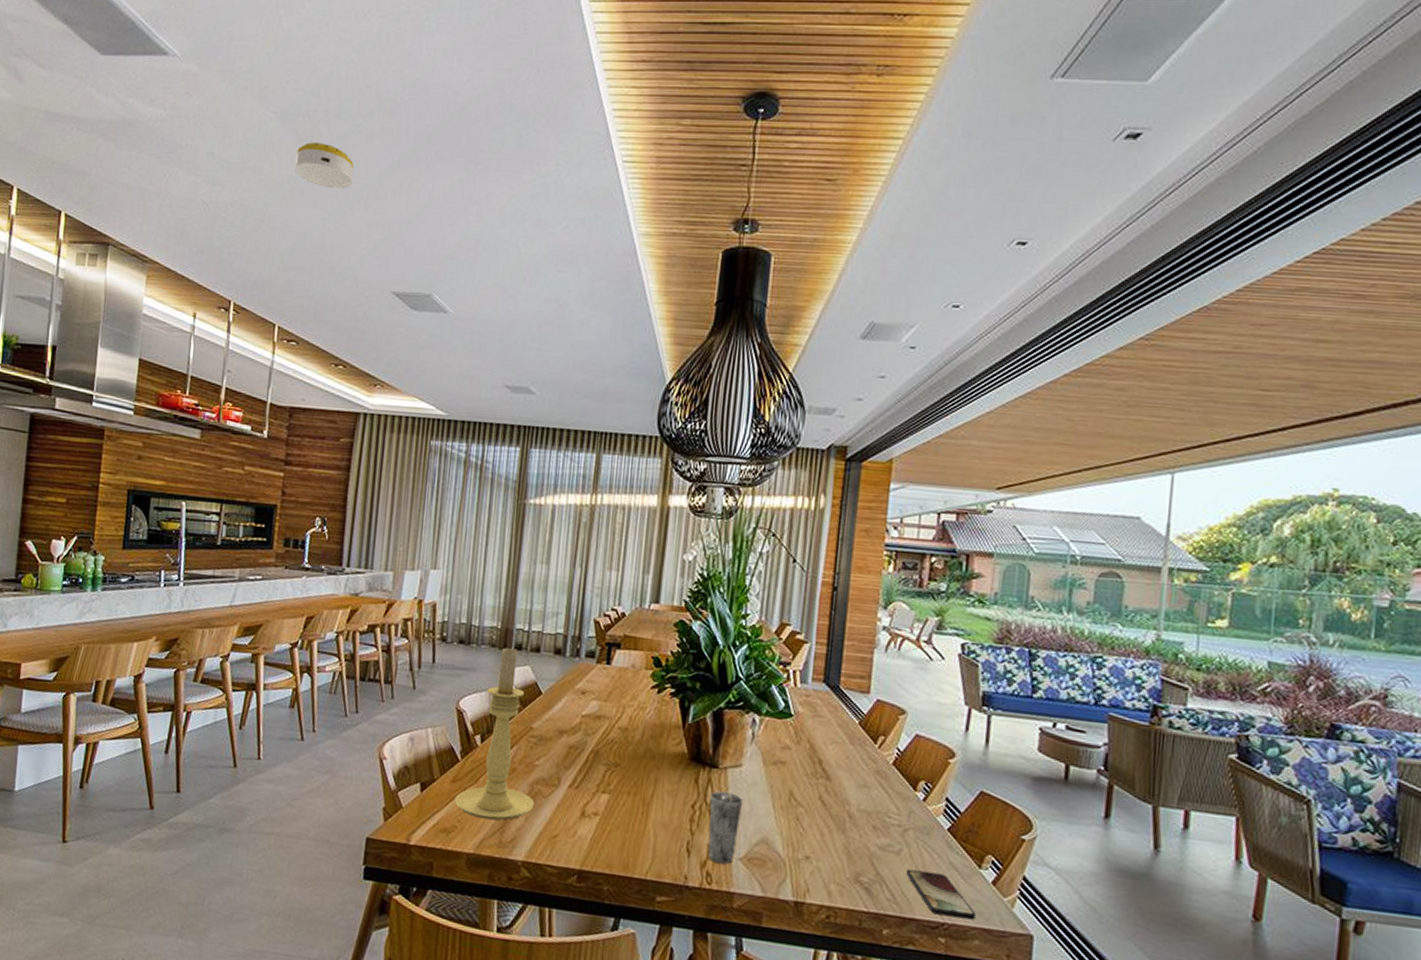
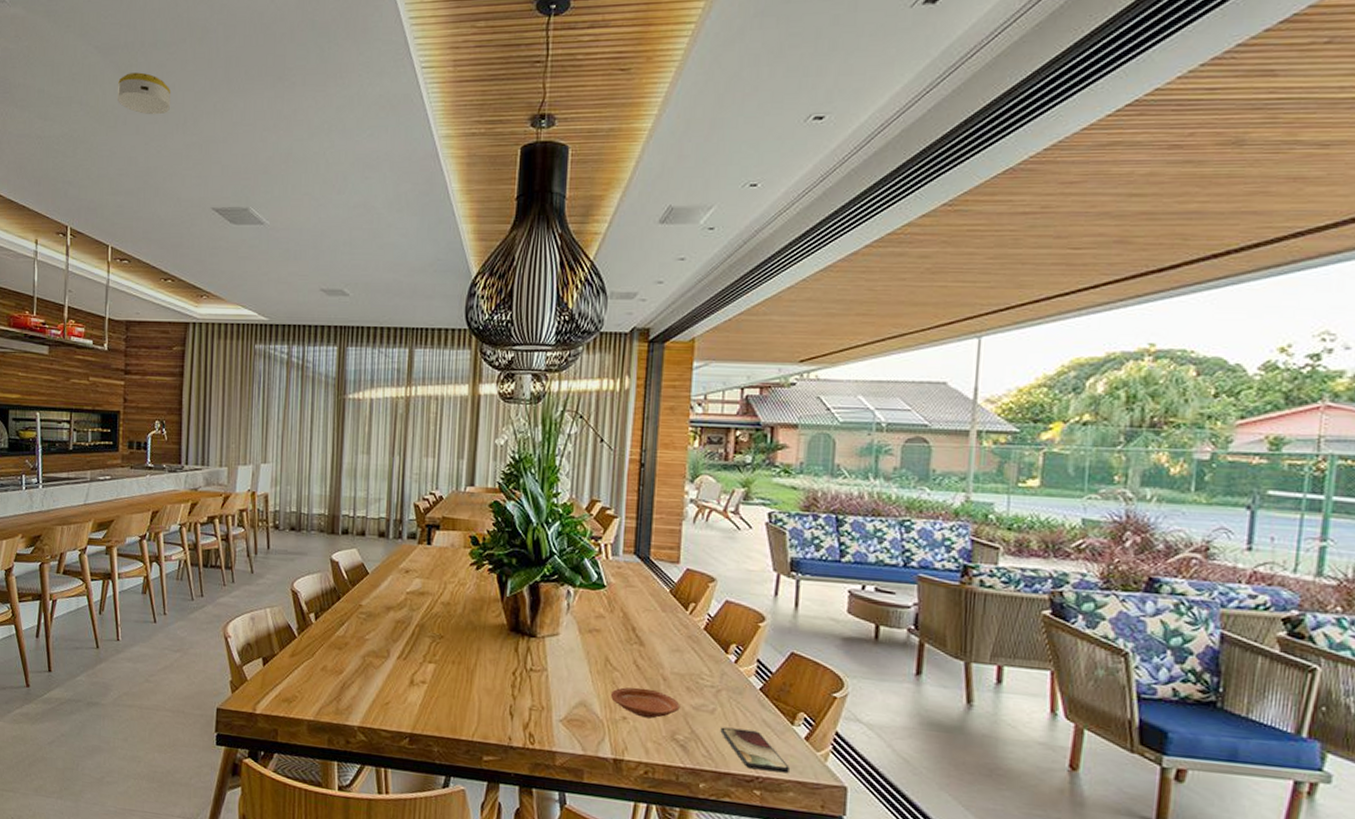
candle holder: present [455,645,535,821] -> none [294,530,367,690]
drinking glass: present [708,791,744,865] -> none [529,658,562,726]
plate: none [793,824,866,859] -> present [610,687,680,719]

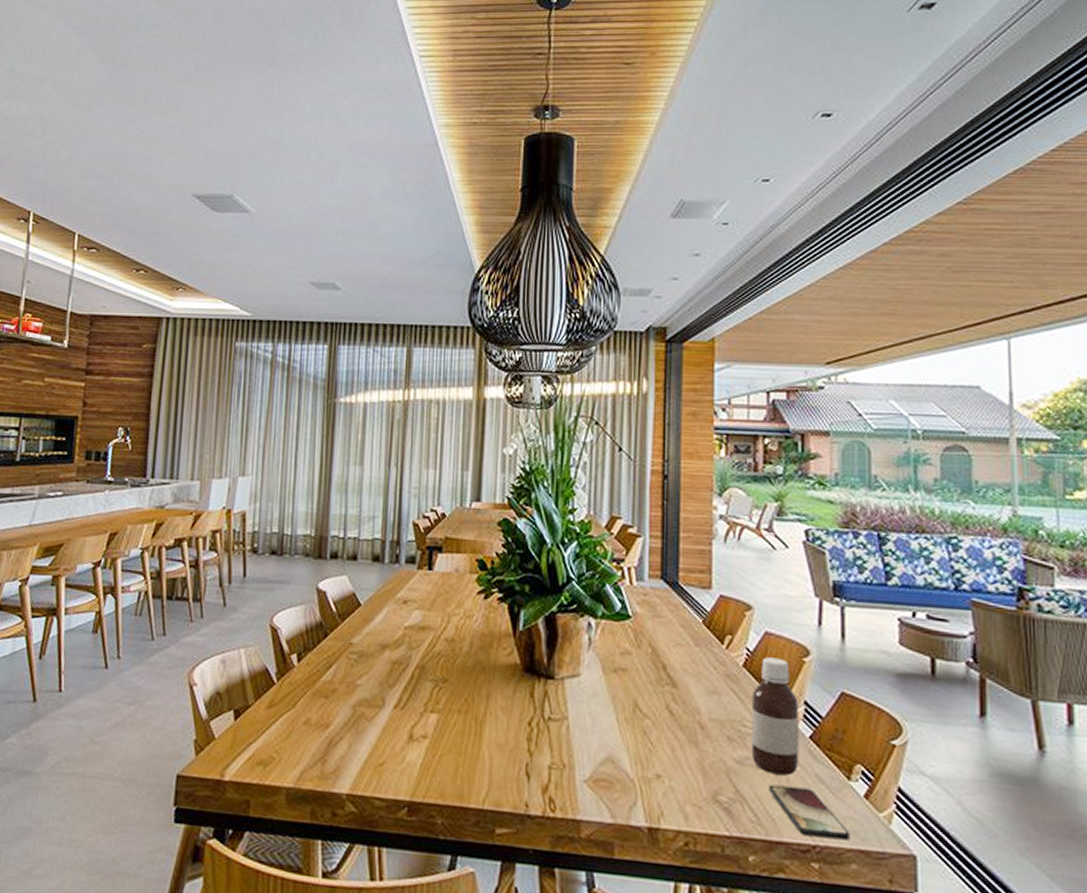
smoke detector: present [117,72,171,115] -> none [93,54,153,97]
plate: present [610,687,680,719] -> none [641,738,721,776]
bottle: none [707,622,752,720] -> present [751,657,799,776]

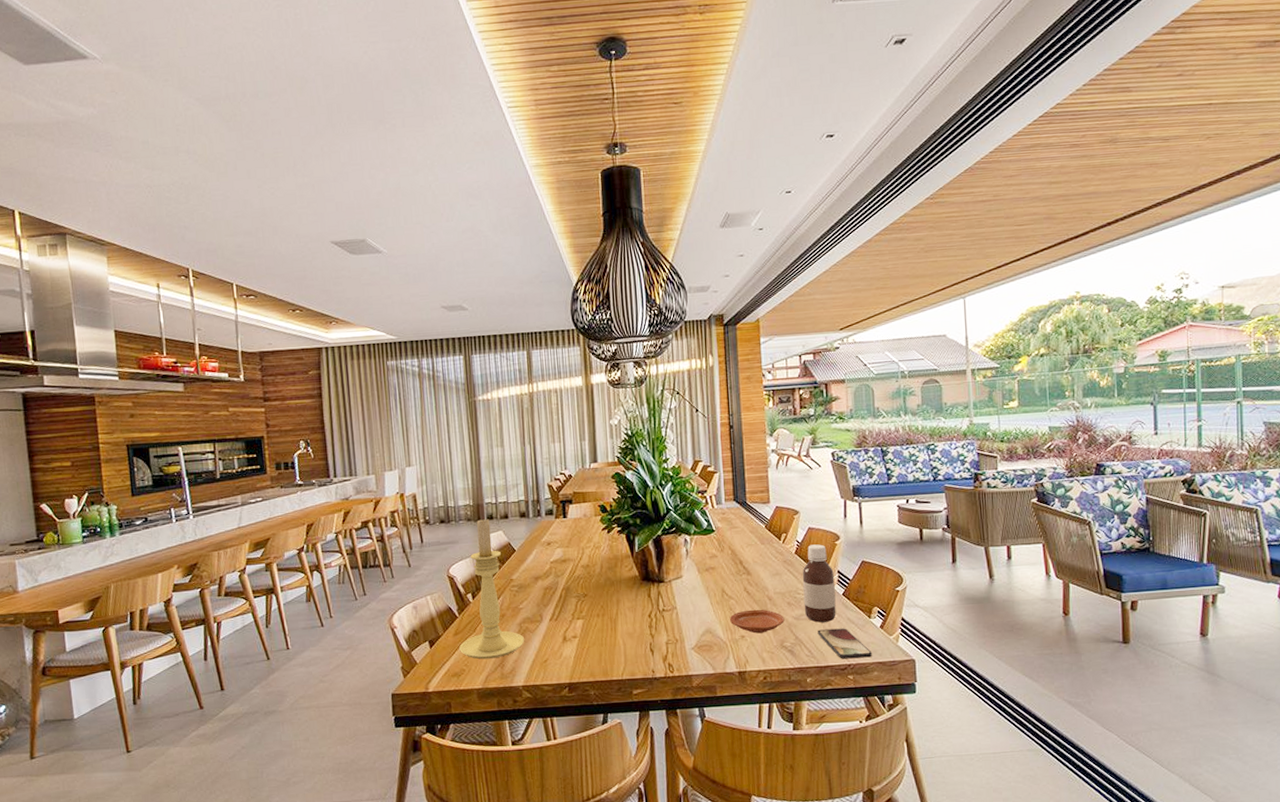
candle holder: none [271,554,358,749] -> present [459,517,525,660]
plate: none [641,738,721,776] -> present [729,609,785,634]

